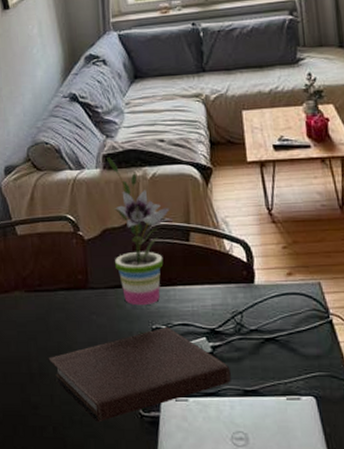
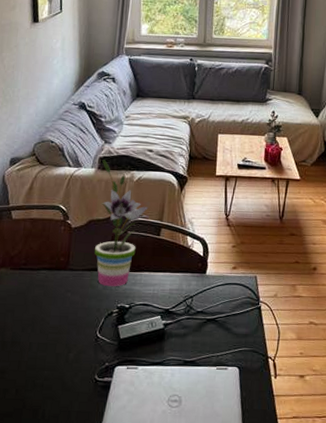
notebook: present [48,326,231,422] -> none [22,305,176,386]

